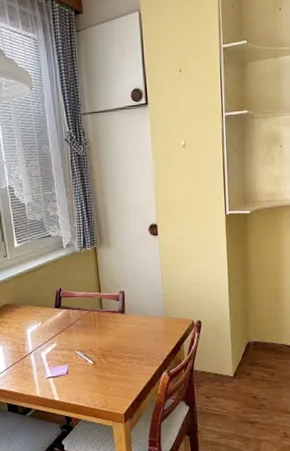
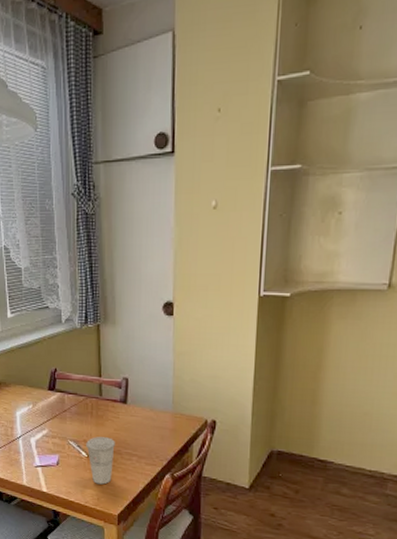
cup: none [91,345,117,388] -> present [86,437,115,485]

